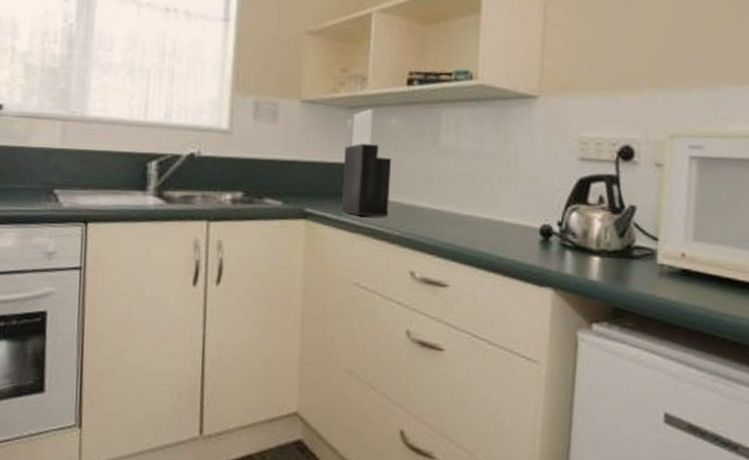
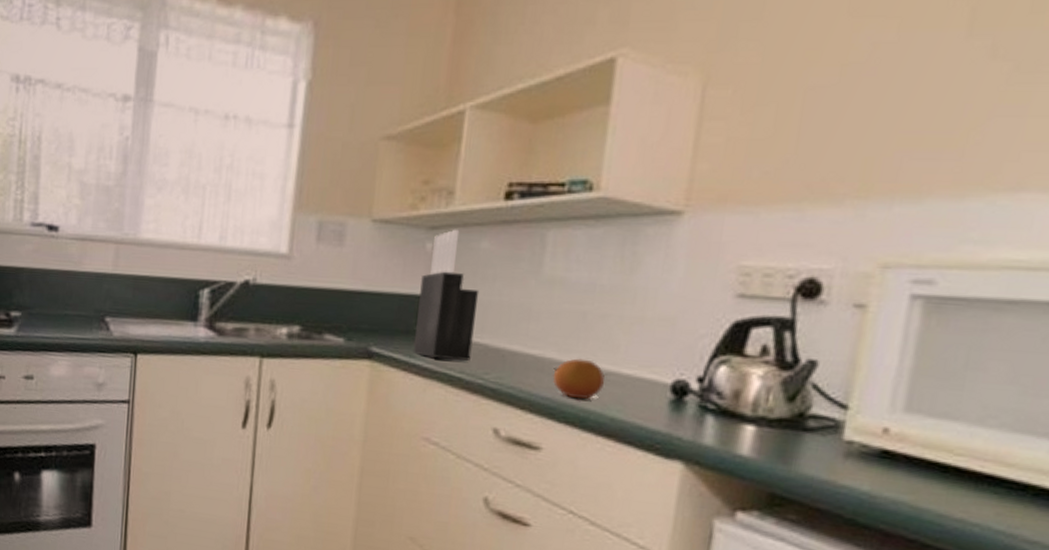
fruit: none [453,211,491,244] -> present [553,358,604,400]

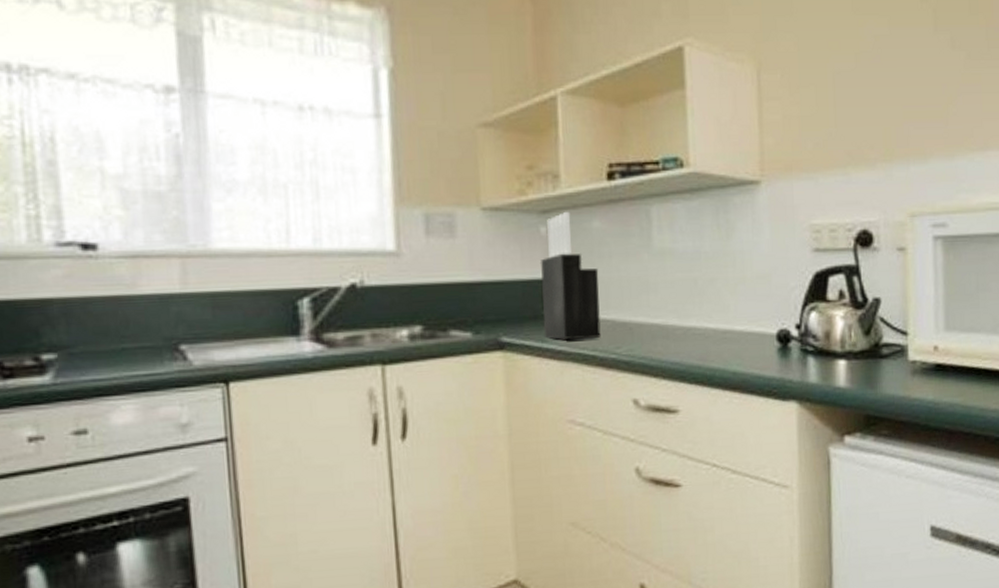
fruit: present [553,358,604,400] -> none [677,321,722,360]

